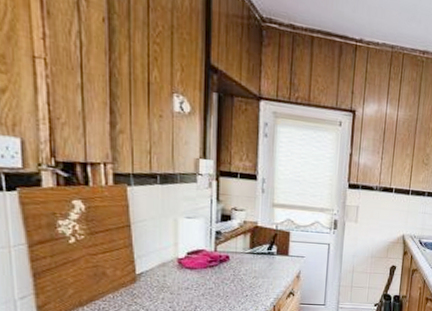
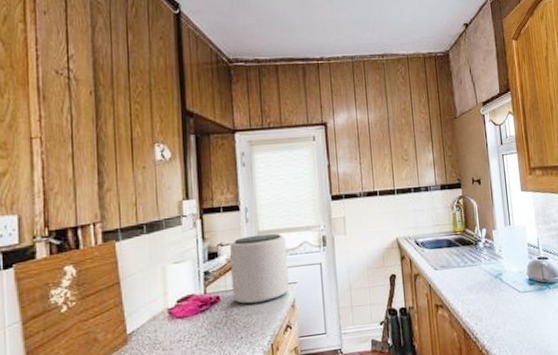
plant pot: none [242,206,299,269] -> present [230,233,289,305]

